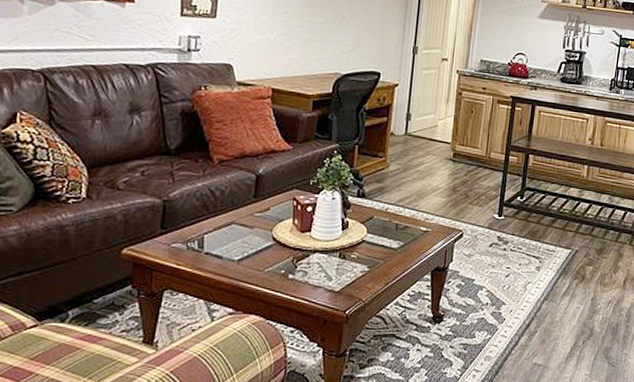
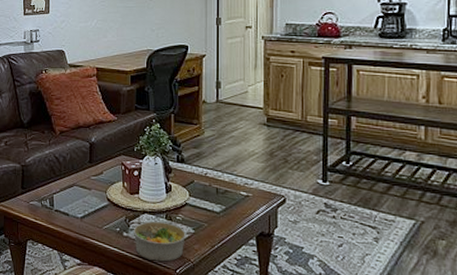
bowl: none [300,261,361,303] -> present [133,221,187,262]

